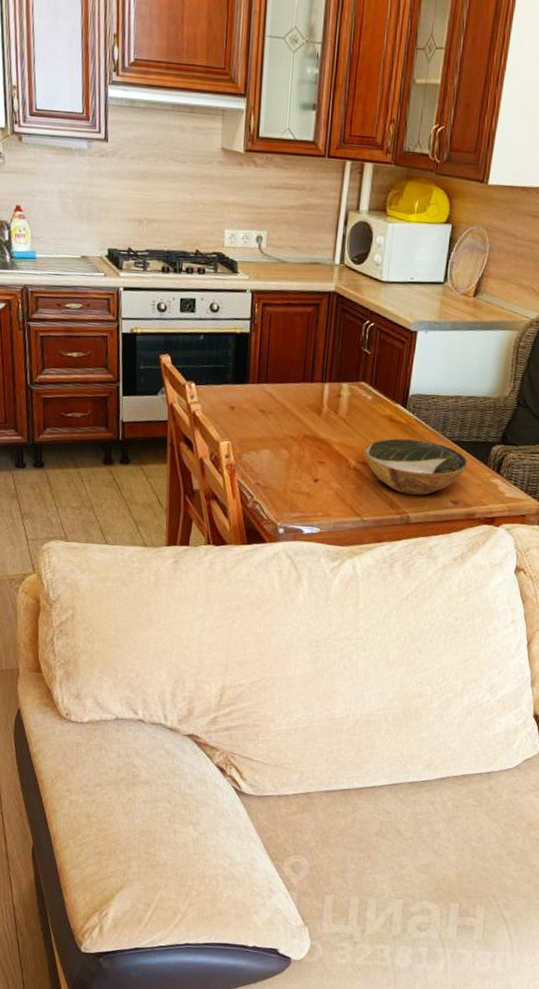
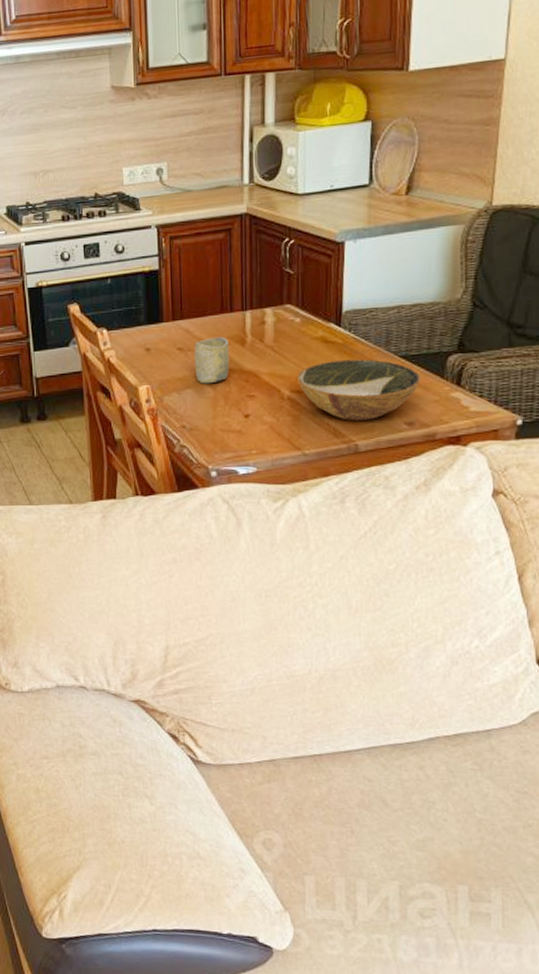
cup: none [273,403,307,447] -> present [194,337,230,384]

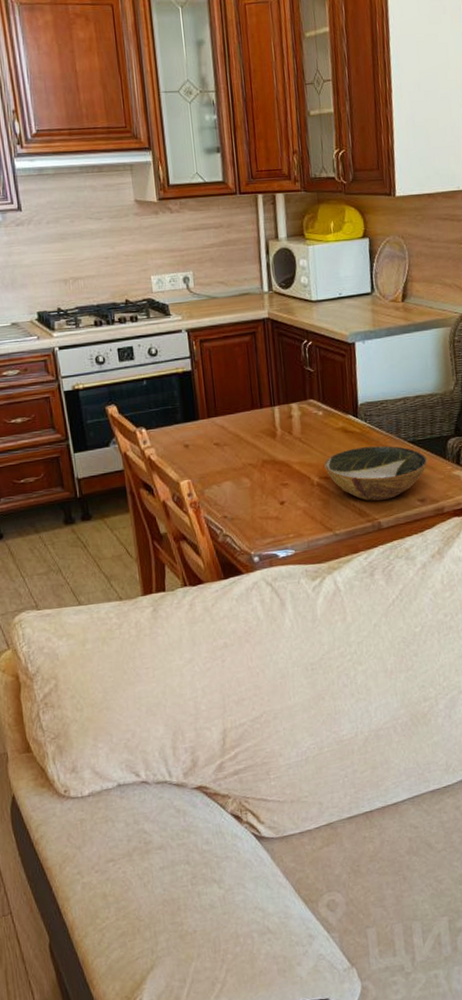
cup: present [194,337,230,384] -> none [229,431,264,476]

